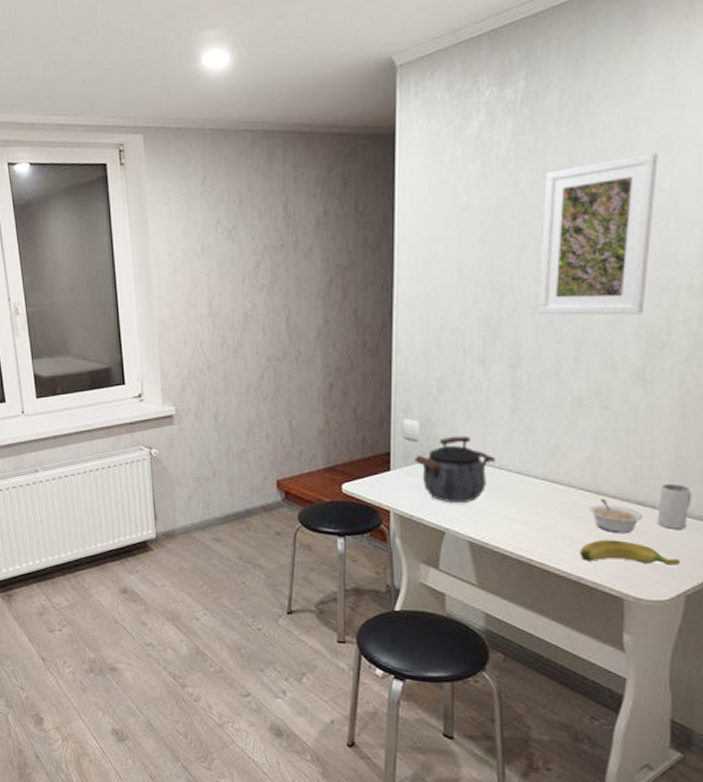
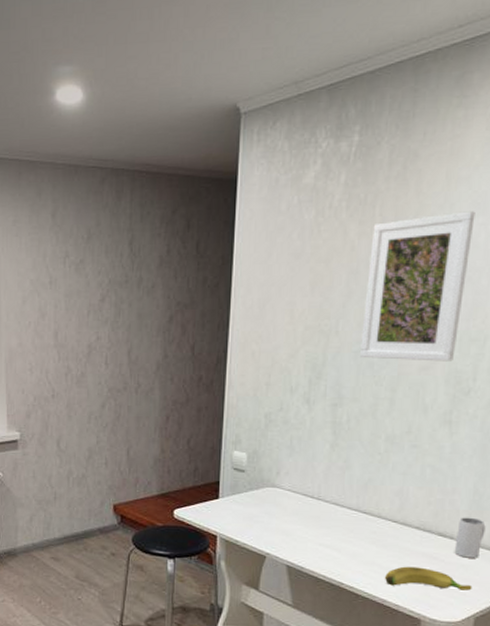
kettle: present [414,436,496,502] -> none [241,468,315,530]
legume: present [589,498,644,534] -> none [395,528,443,562]

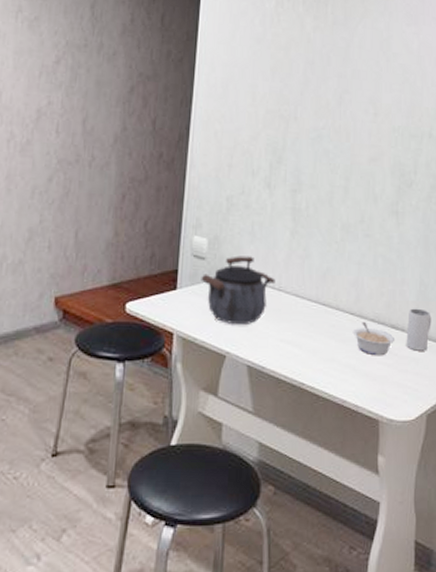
kettle: none [241,468,315,530] -> present [201,256,276,324]
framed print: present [360,211,475,362] -> none [317,20,409,154]
banana: present [385,566,473,591] -> none [344,362,423,386]
legume: none [395,528,443,562] -> present [352,321,396,356]

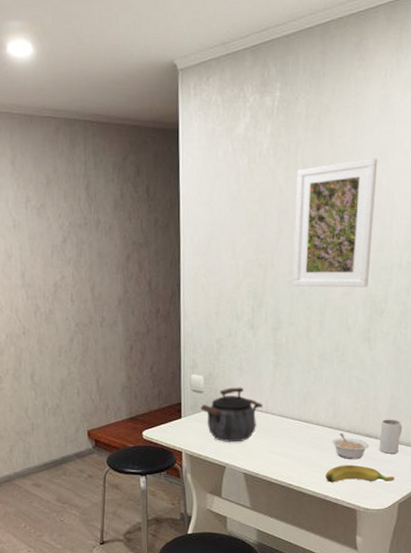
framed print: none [317,20,409,154] -> present [293,158,378,288]
banana: none [344,362,423,386] -> present [326,464,395,483]

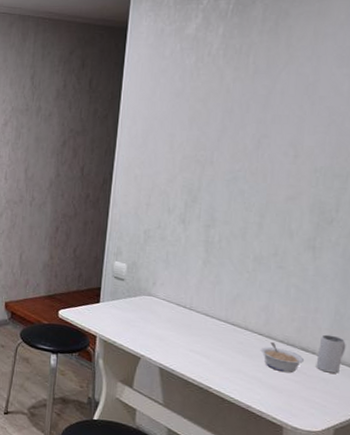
kettle: present [200,387,263,442] -> none [120,279,187,335]
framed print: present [293,158,378,288] -> none [232,63,340,194]
banana: present [326,464,395,483] -> none [250,376,333,403]

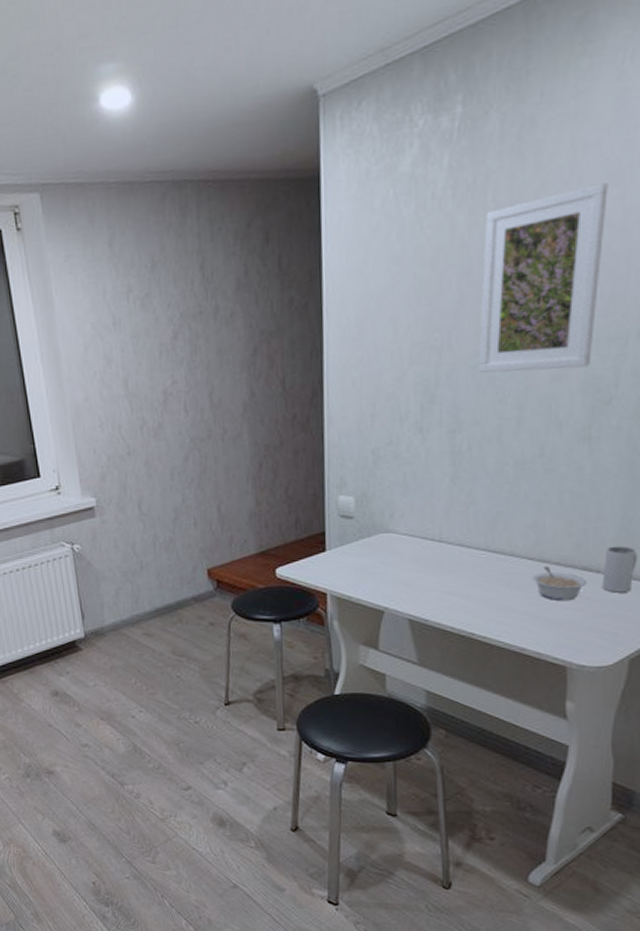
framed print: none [232,63,340,194] -> present [479,183,608,373]

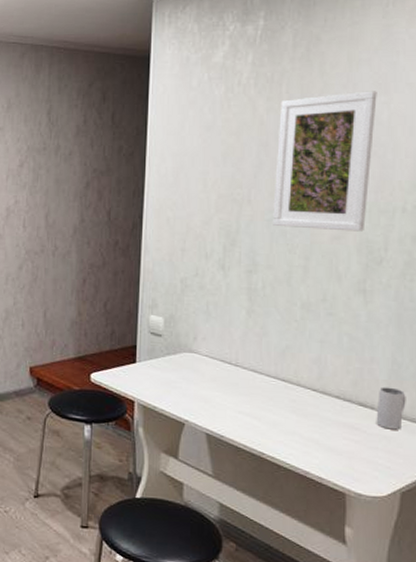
legume: present [532,565,588,601] -> none [315,397,364,432]

